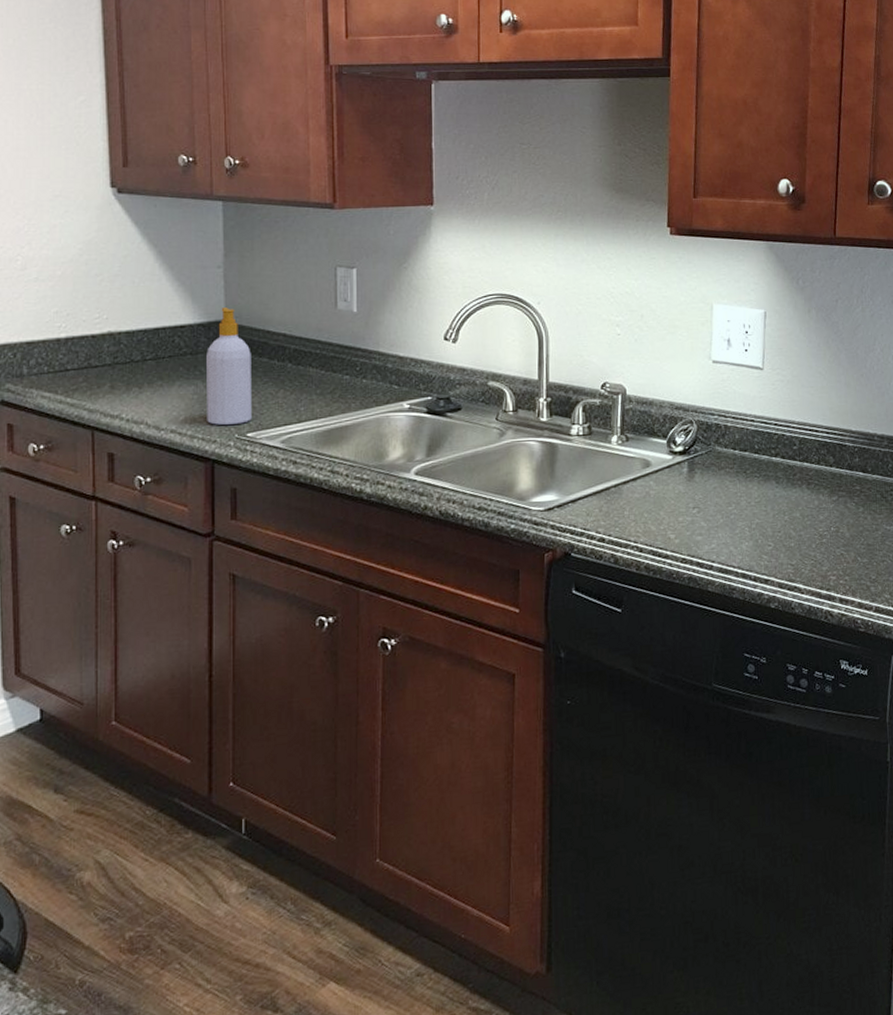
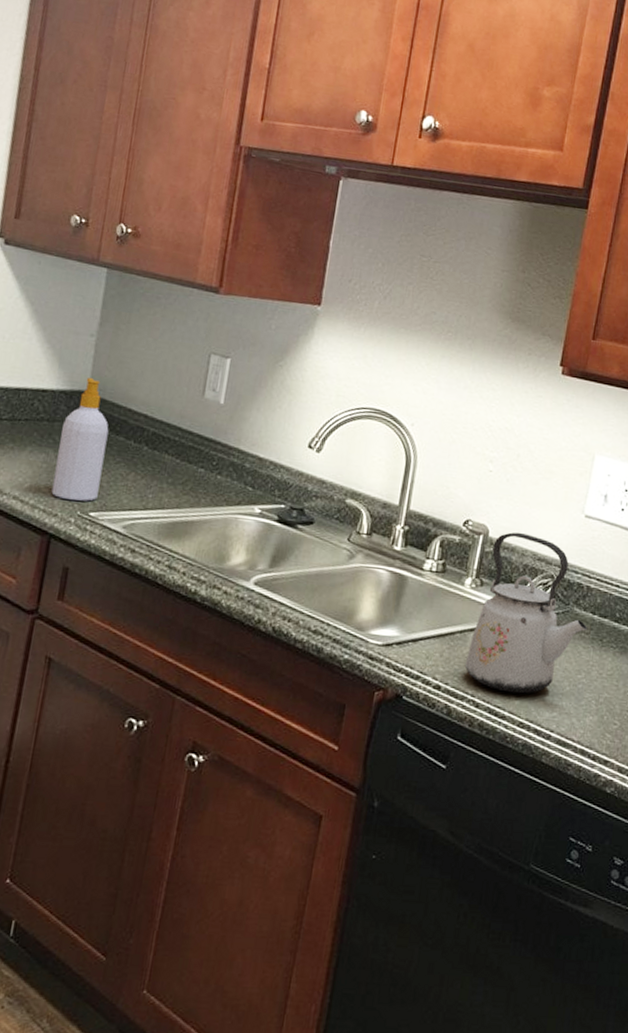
kettle: none [623,386,730,534] -> present [464,532,587,694]

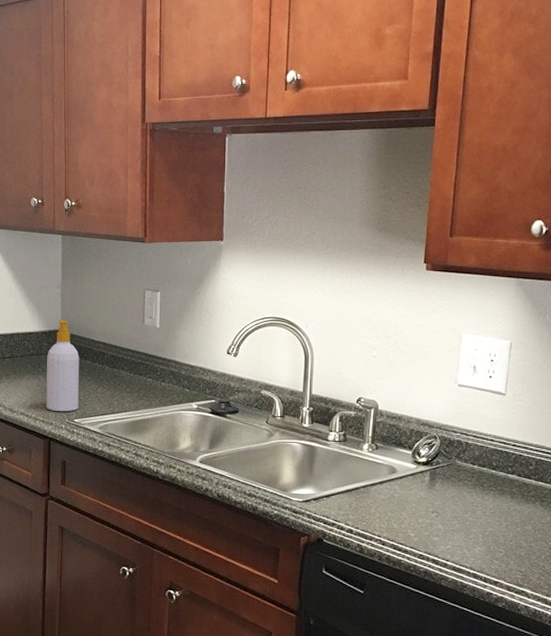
kettle: present [464,532,587,694] -> none [370,403,469,532]

